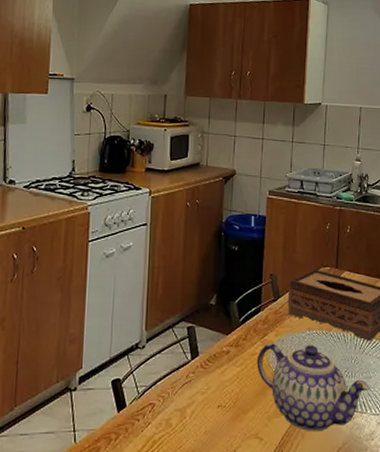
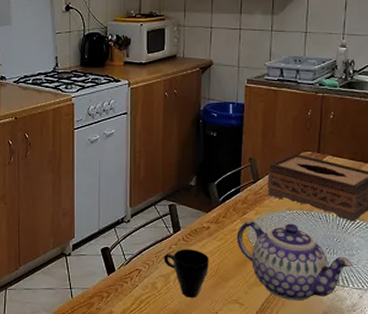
cup: none [179,377,228,434] -> present [163,249,209,298]

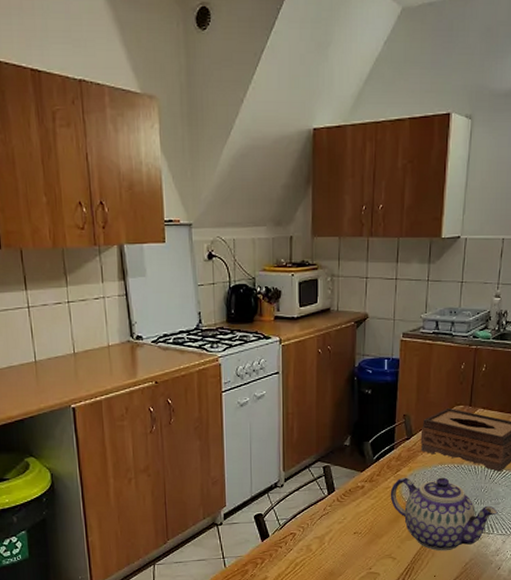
cup: present [163,249,209,298] -> none [317,509,363,556]

